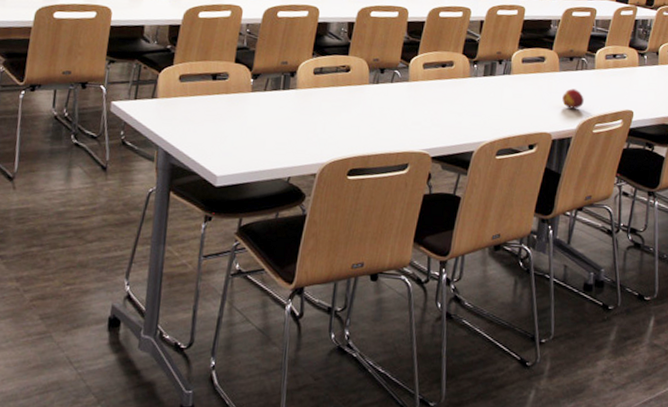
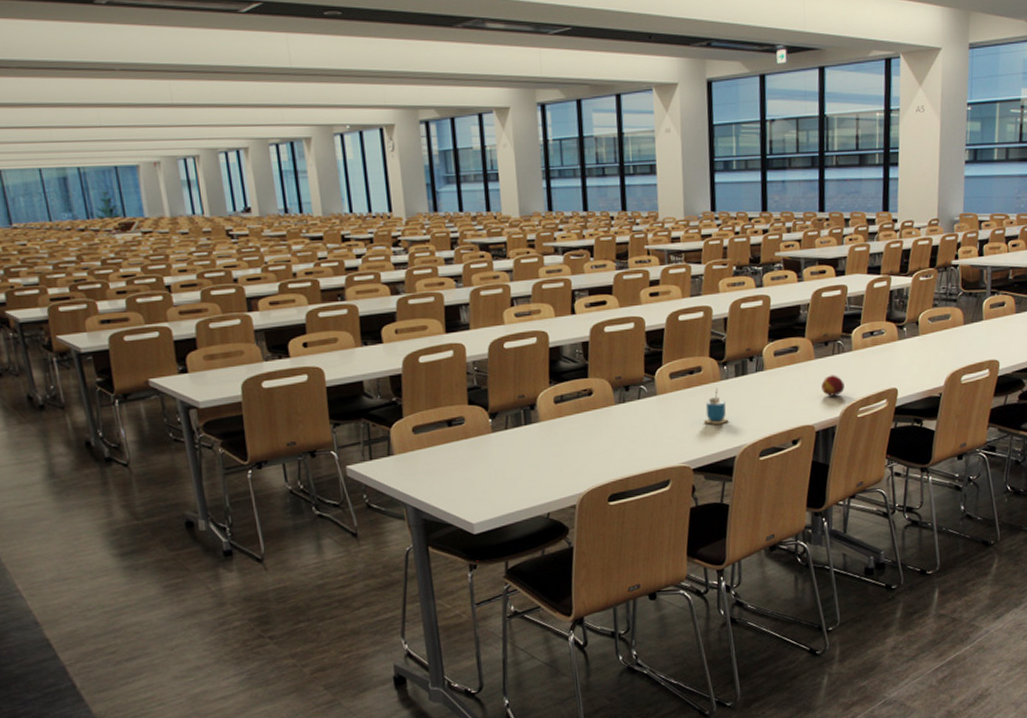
cup: none [448,84,472,119] -> present [704,388,729,425]

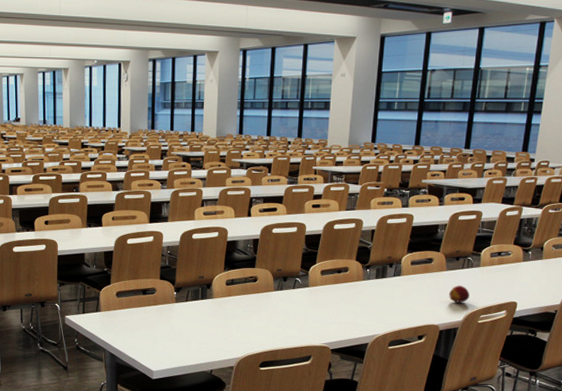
cup: present [704,388,729,425] -> none [345,286,366,317]

